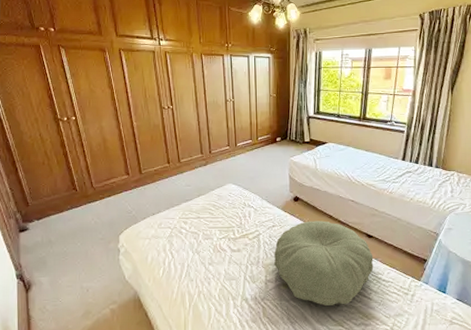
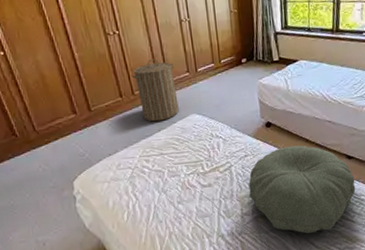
laundry hamper: none [179,132,218,188] -> present [131,59,179,122]

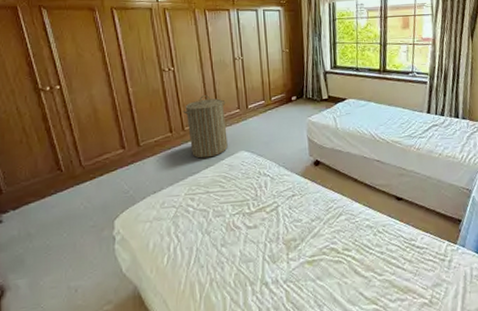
pillow: present [248,145,356,234] -> none [295,185,406,282]

